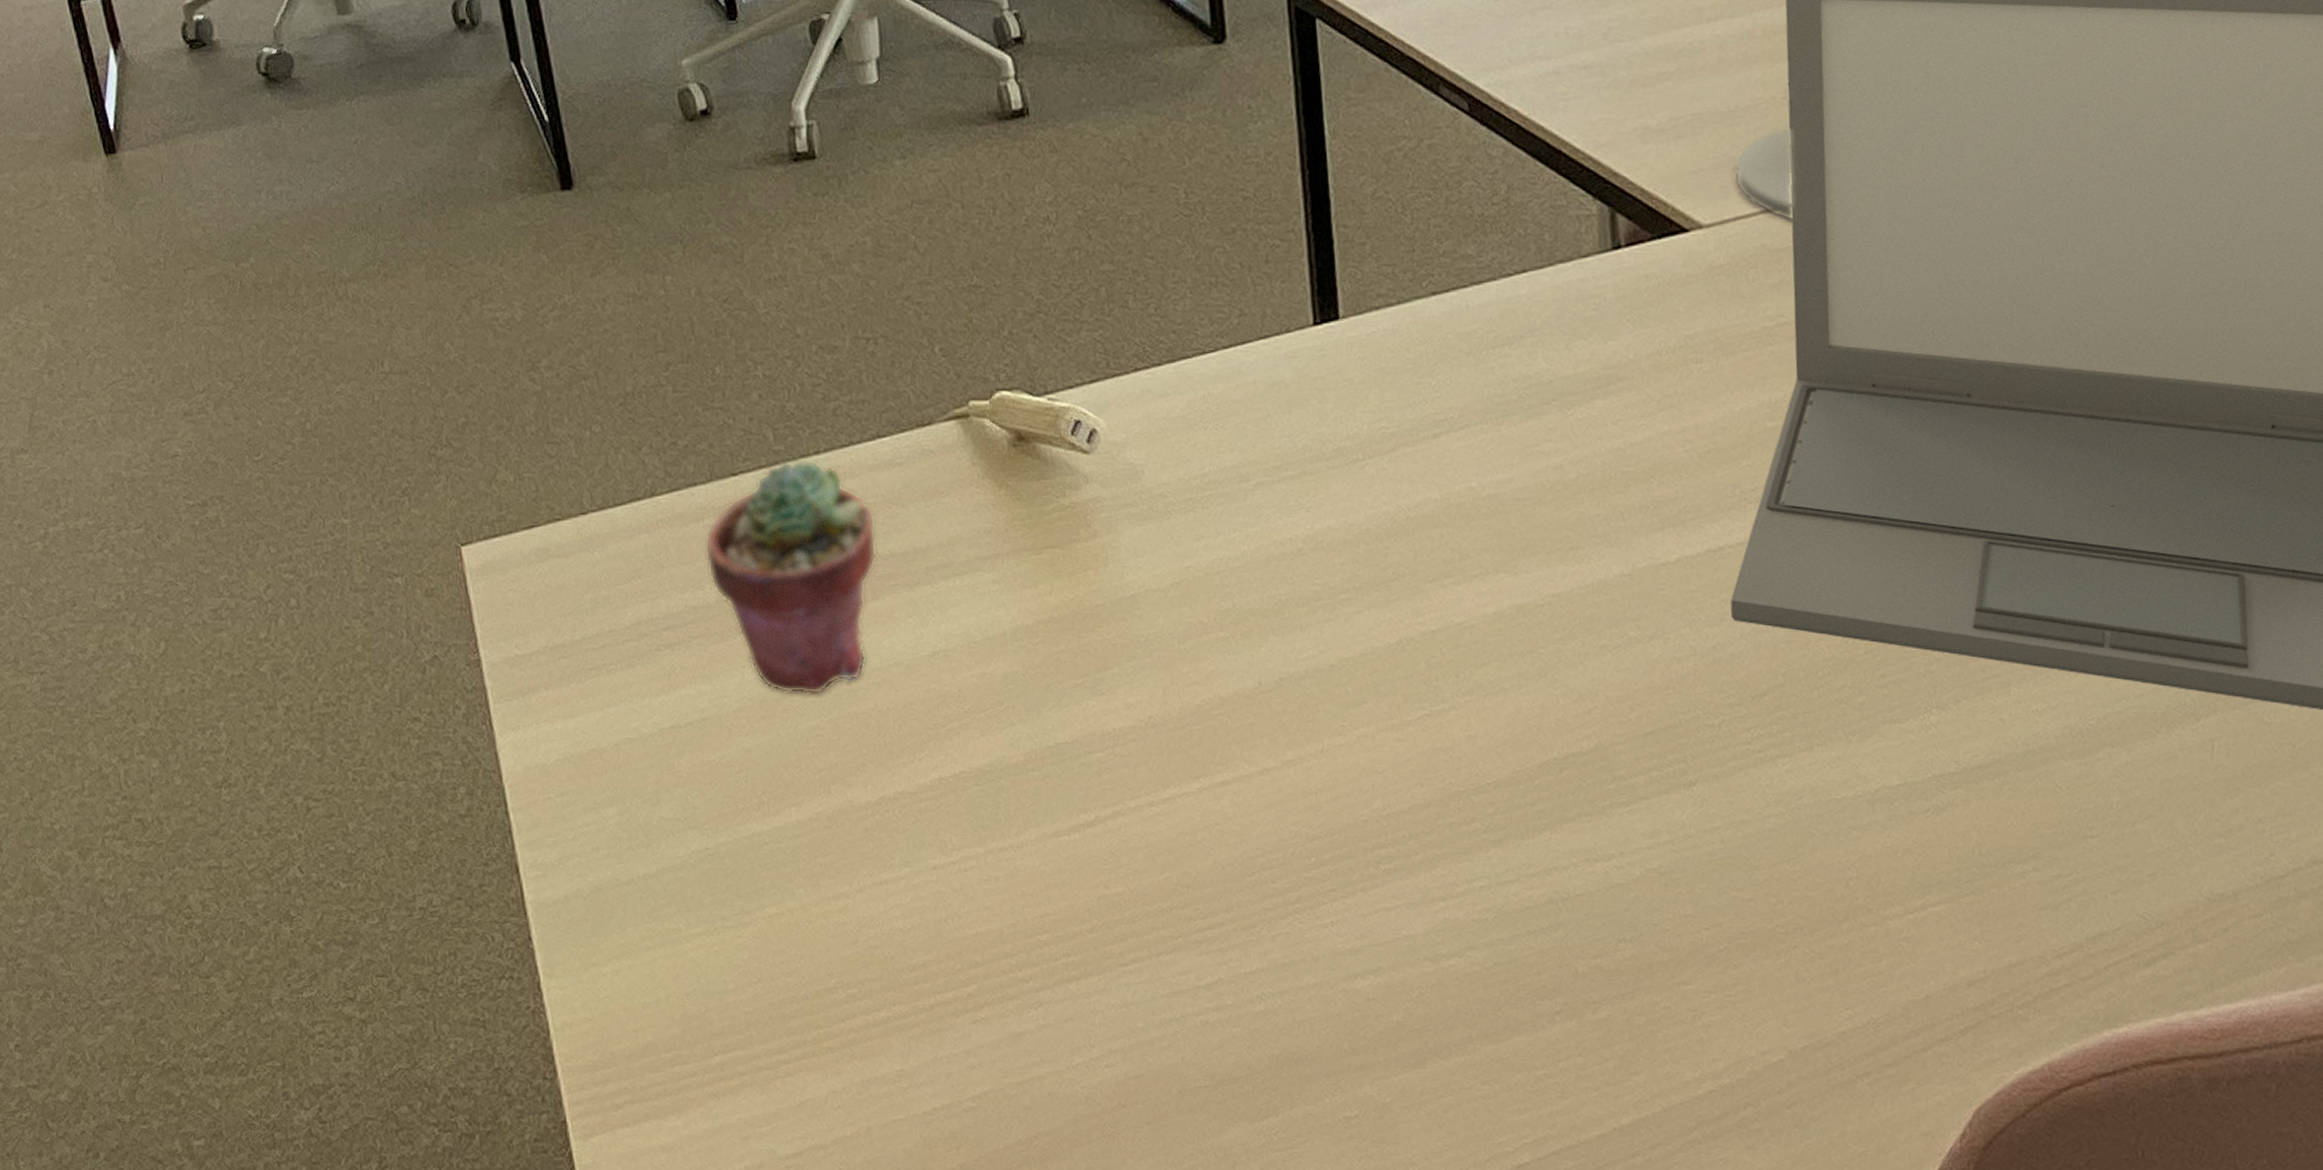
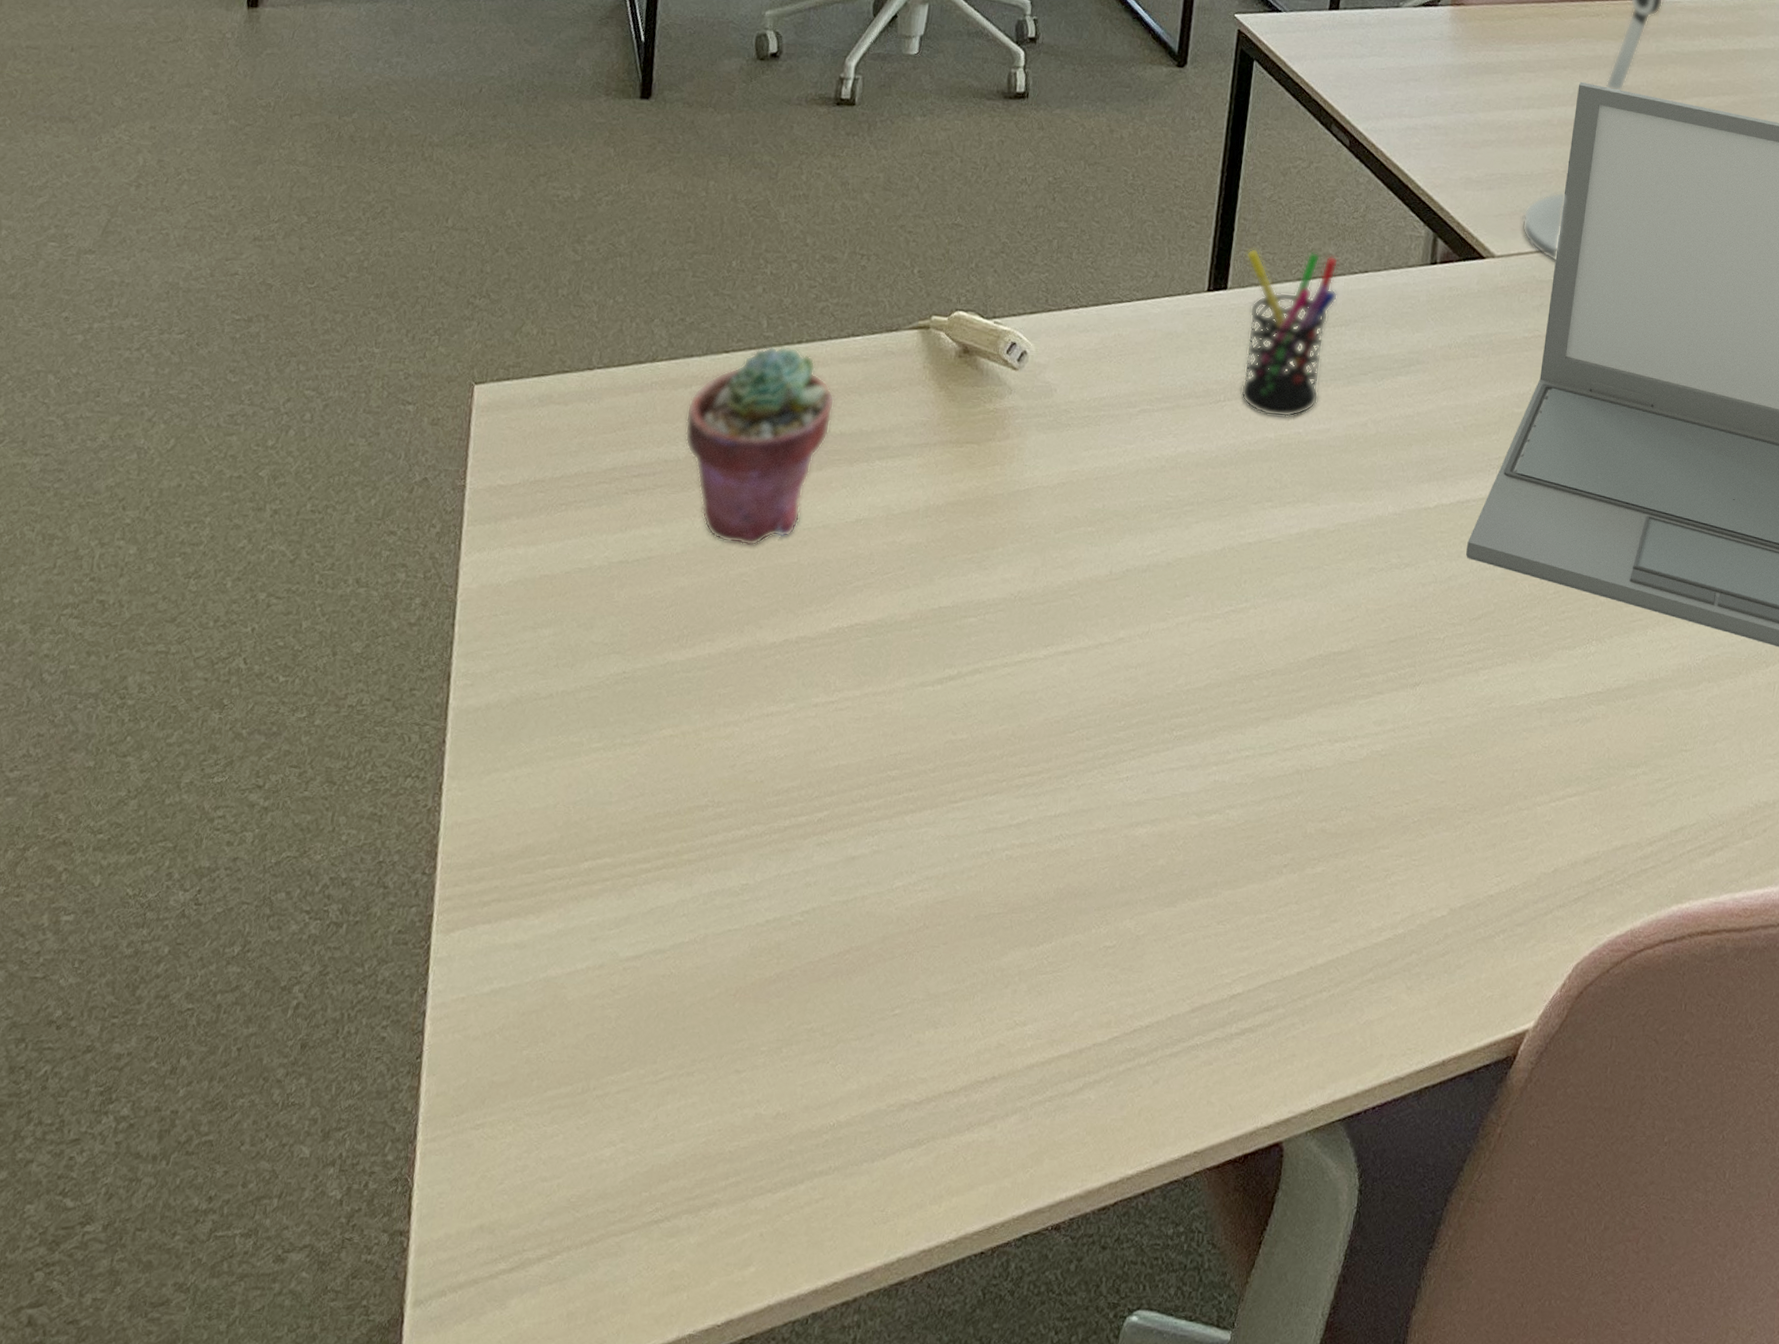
pen holder: none [1355,255,1492,471] -> present [1240,248,1339,418]

